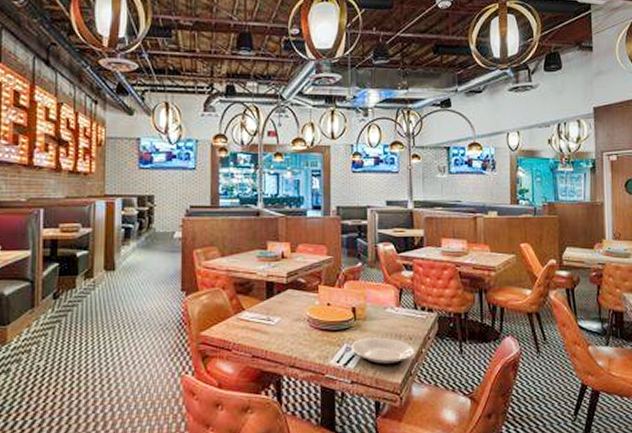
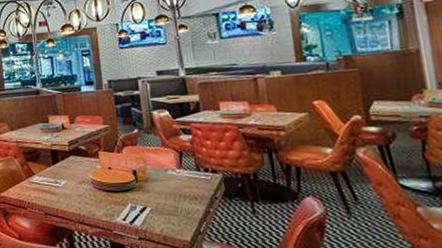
plate: present [350,337,416,367] -> none [135,197,203,225]

